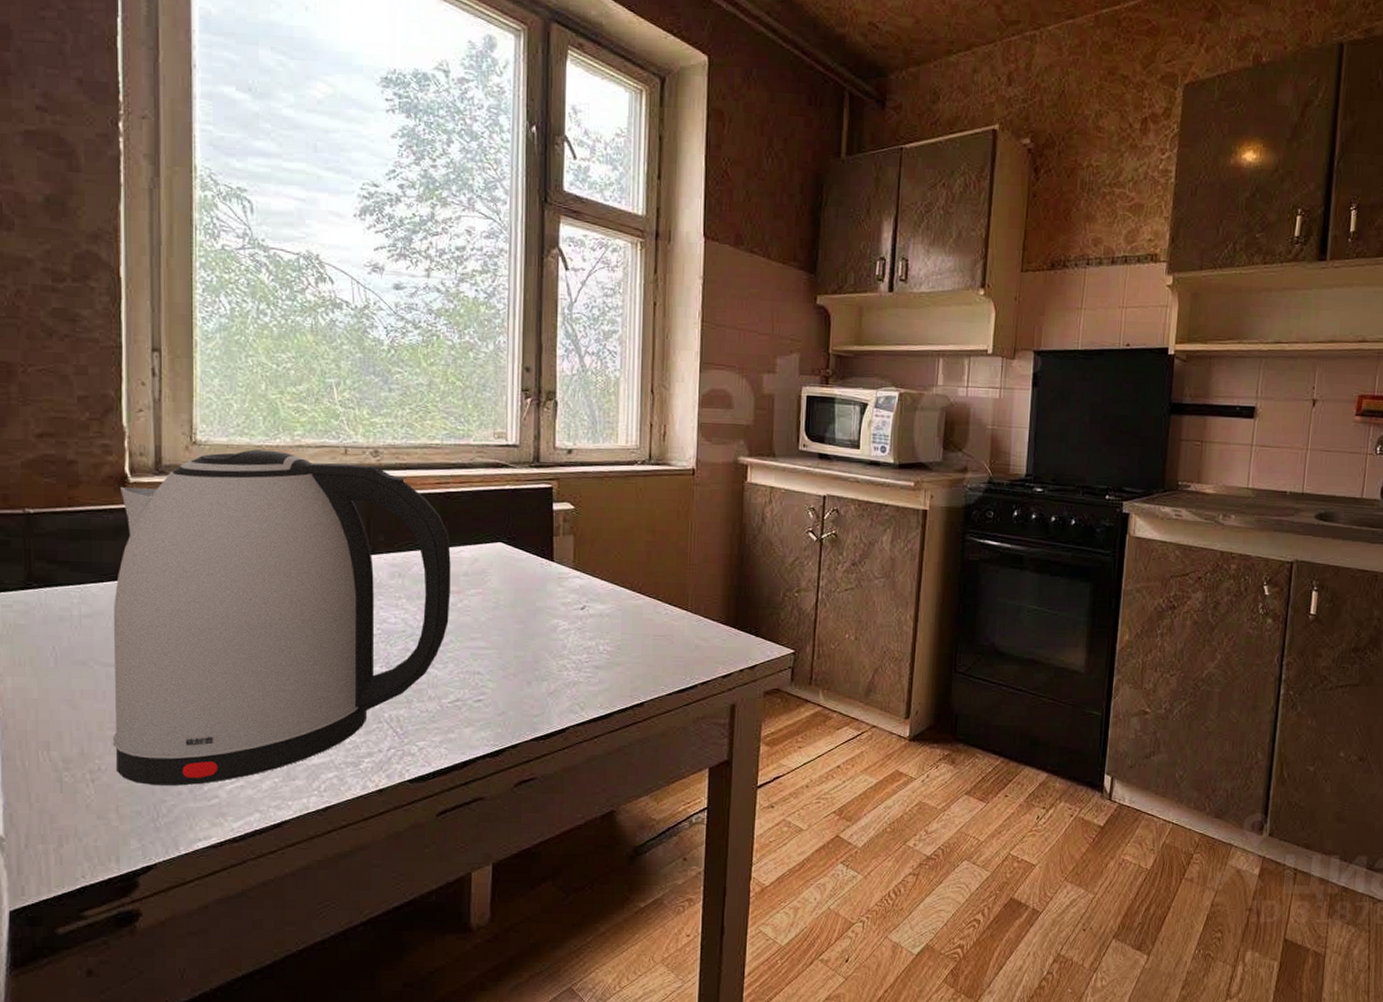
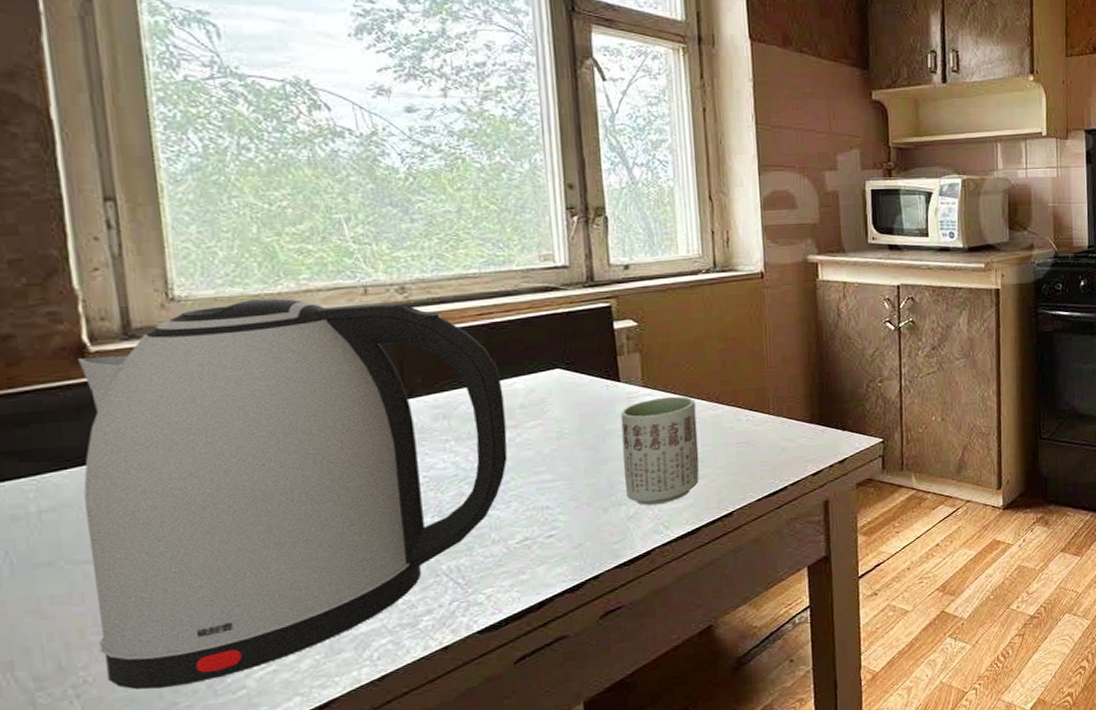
cup: none [548,581,619,685] -> present [620,396,699,506]

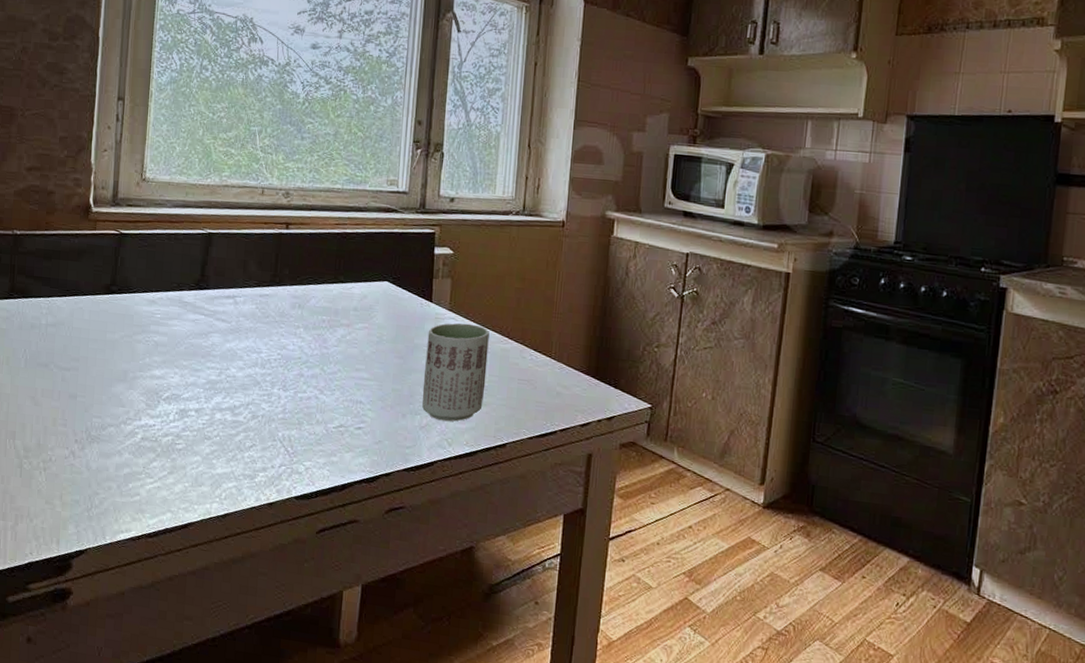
kettle: present [78,298,508,690] -> none [62,187,344,482]

